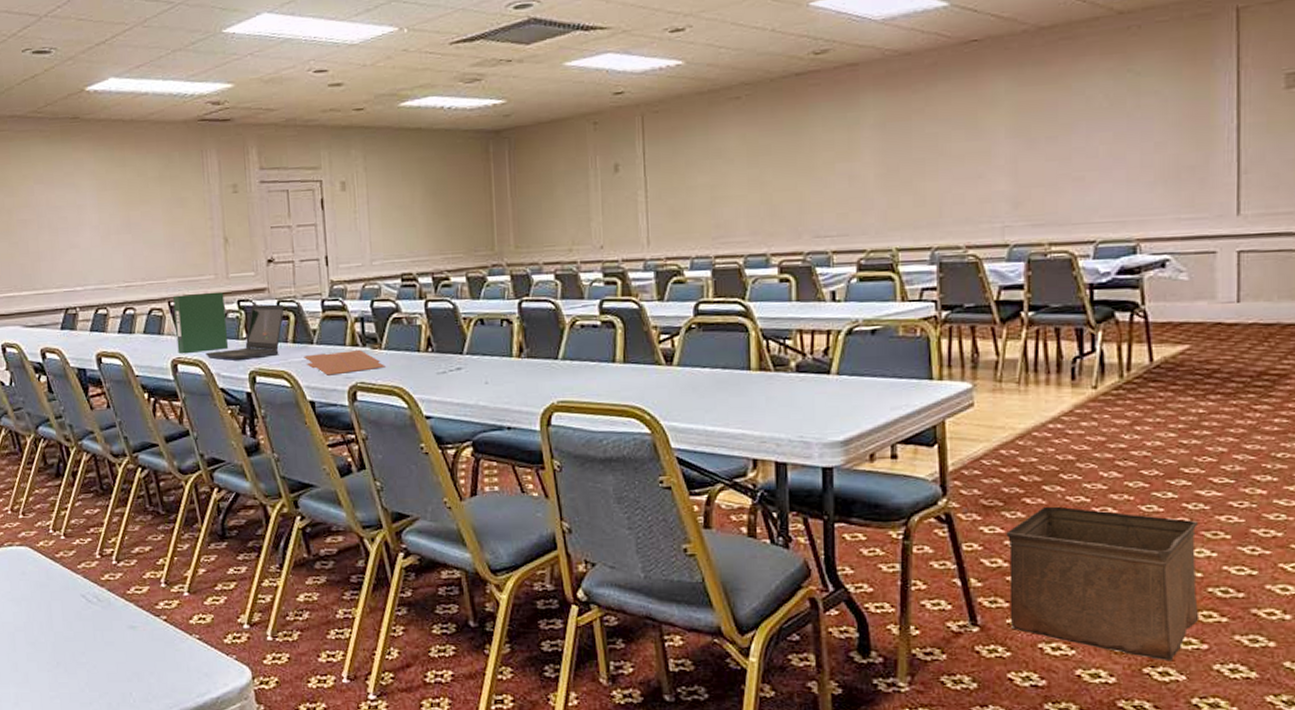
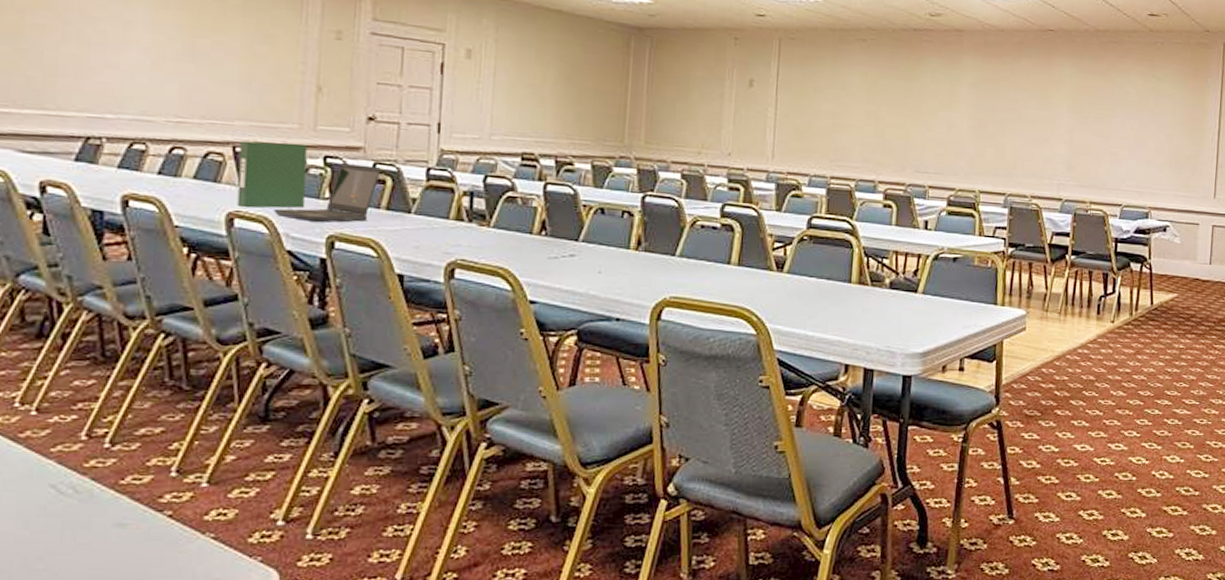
papers: present [304,349,386,375] -> none [397,224,492,249]
storage bin: present [1006,506,1200,662] -> none [1038,417,1173,548]

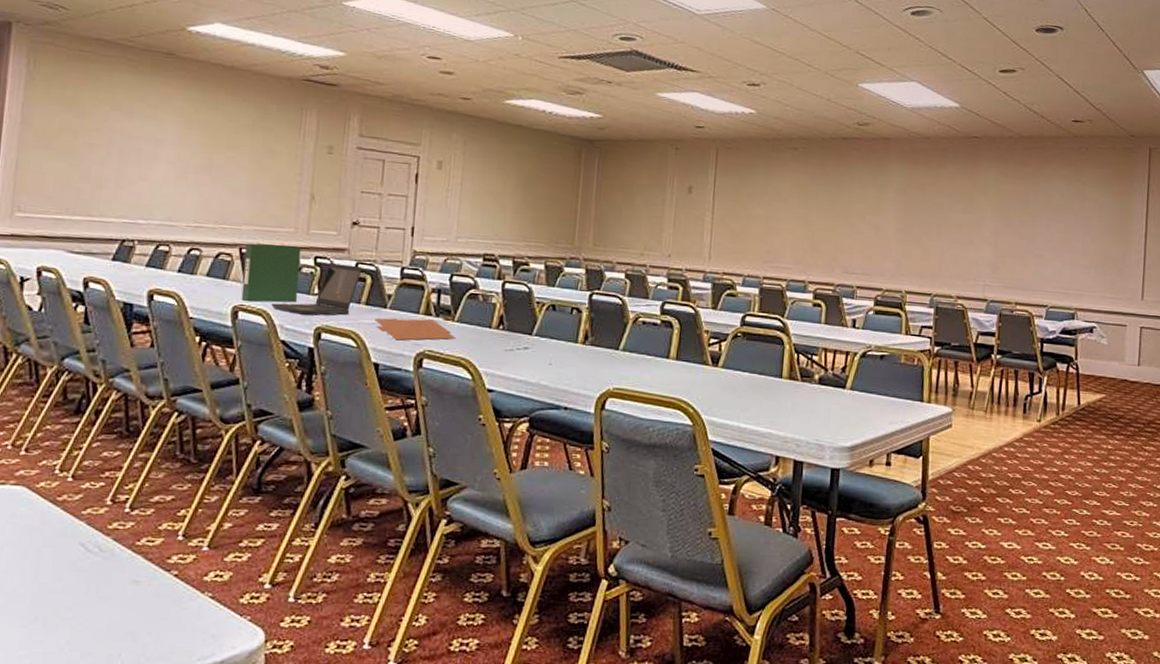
papers: none [397,224,492,249] -> present [375,318,456,341]

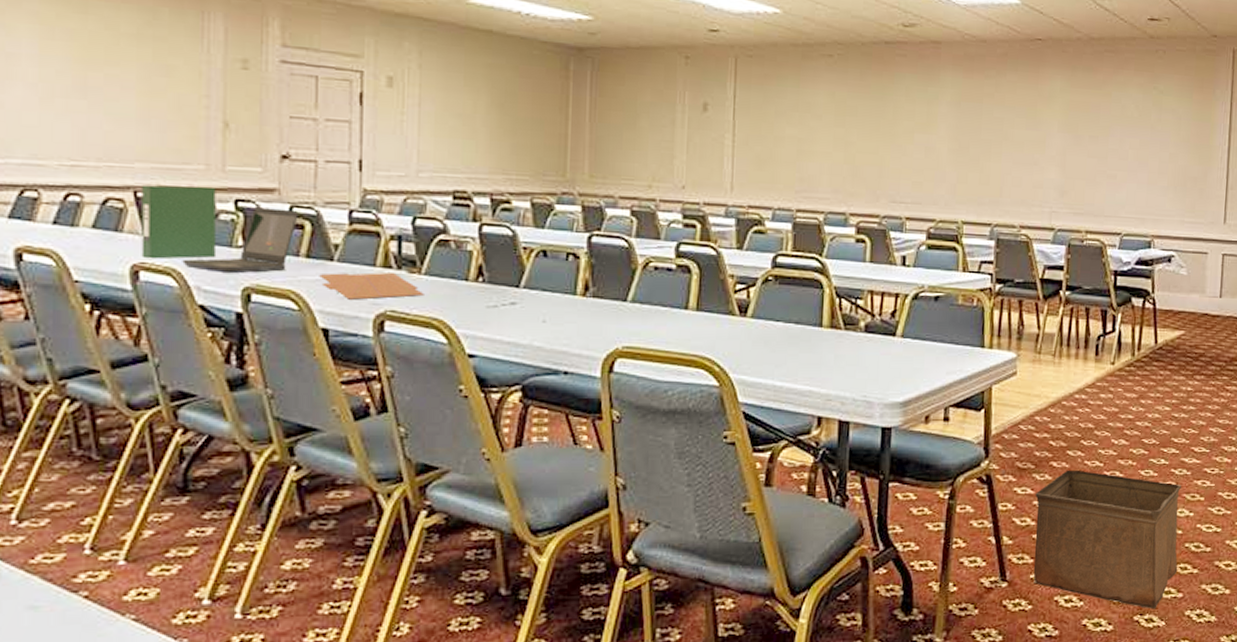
storage bin: none [964,515,1102,649] -> present [1033,469,1181,610]

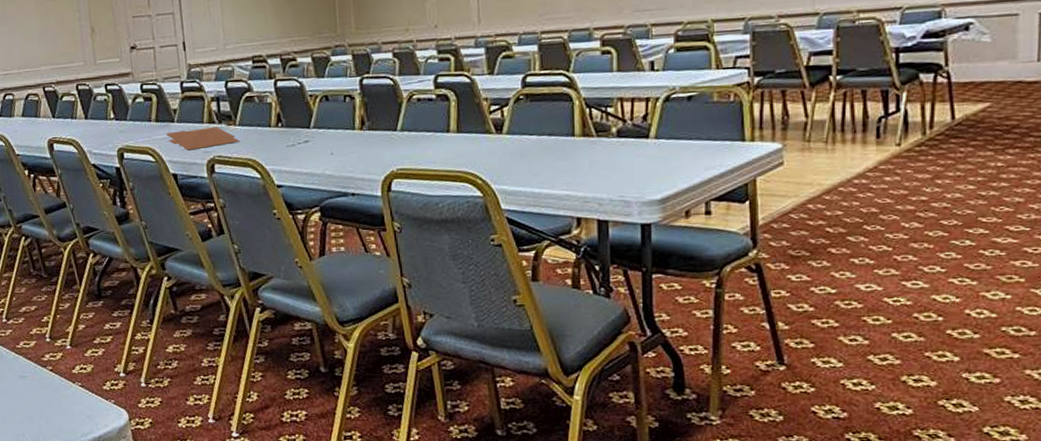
binder: present [141,184,216,260] -> none [47,78,98,135]
laptop computer: present [182,207,299,273] -> none [78,87,147,139]
storage bin: present [1033,469,1181,610] -> none [812,255,993,395]

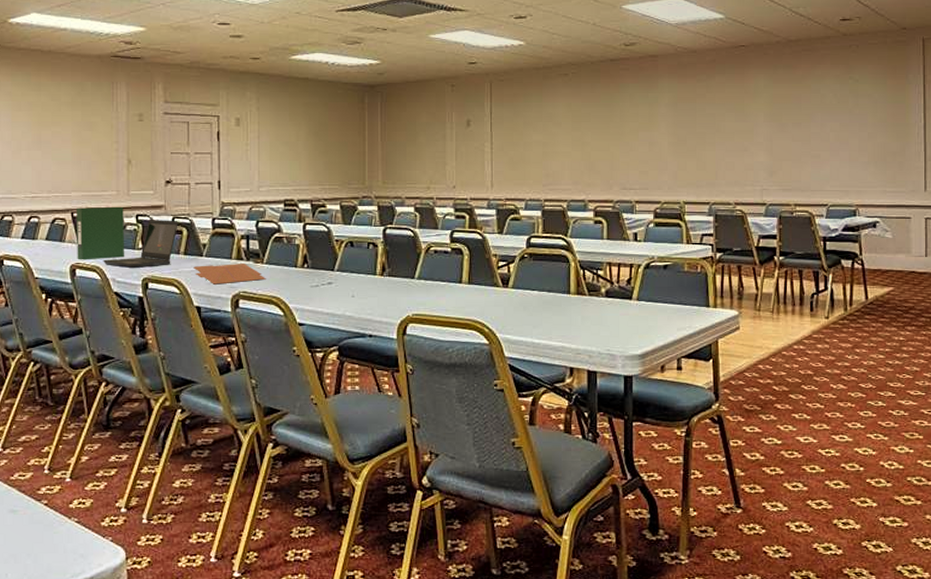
binder: none [47,78,98,135] -> present [77,207,124,260]
laptop computer: none [78,87,147,139] -> present [103,220,178,268]

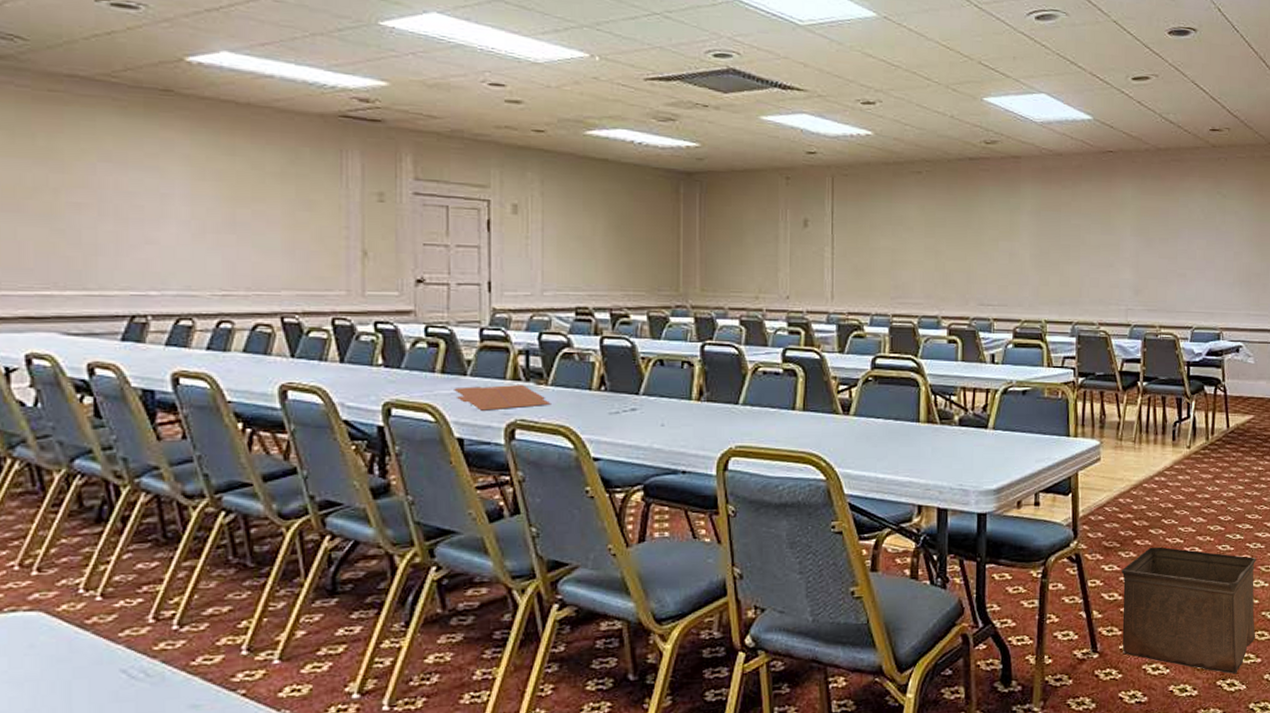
binder: present [77,207,124,260] -> none [289,311,357,379]
laptop computer: present [103,220,178,268] -> none [327,328,433,389]
storage bin: none [762,411,902,537] -> present [1121,546,1256,675]

